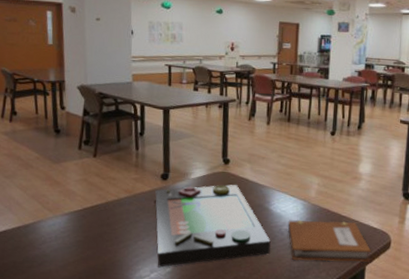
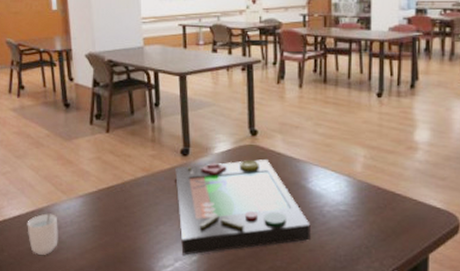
cup: none [12,227,43,267] -> present [27,211,58,255]
notebook: present [287,220,371,263] -> none [330,200,434,250]

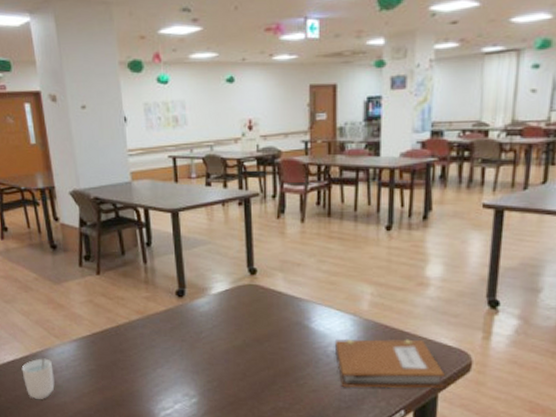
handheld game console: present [175,159,311,255] -> none [171,299,314,398]
notebook: none [330,200,434,250] -> present [334,338,445,389]

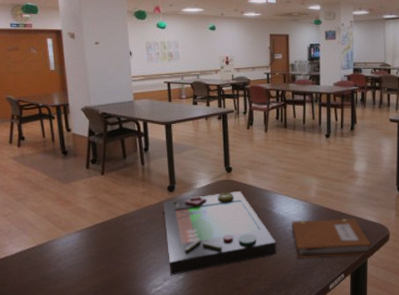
cup: present [21,356,55,399] -> none [28,246,58,285]
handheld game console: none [171,299,314,398] -> present [163,191,276,275]

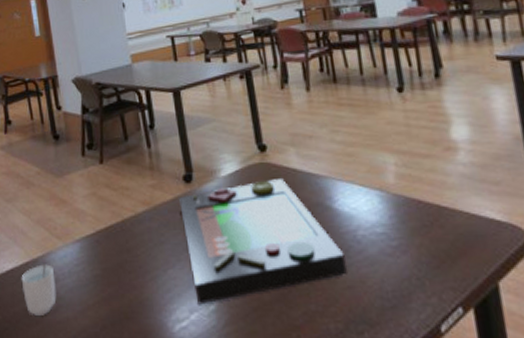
cup: none [28,246,58,285] -> present [21,261,57,315]
notebook: present [291,218,371,259] -> none [363,214,504,282]

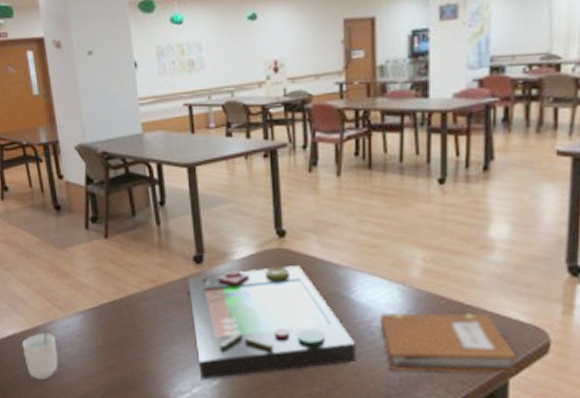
notebook: none [363,214,504,282] -> present [379,312,516,374]

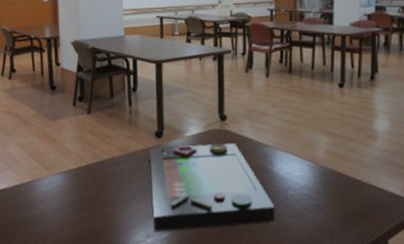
cup: present [22,330,58,379] -> none [12,185,40,227]
notebook: present [379,312,516,374] -> none [293,184,394,236]

